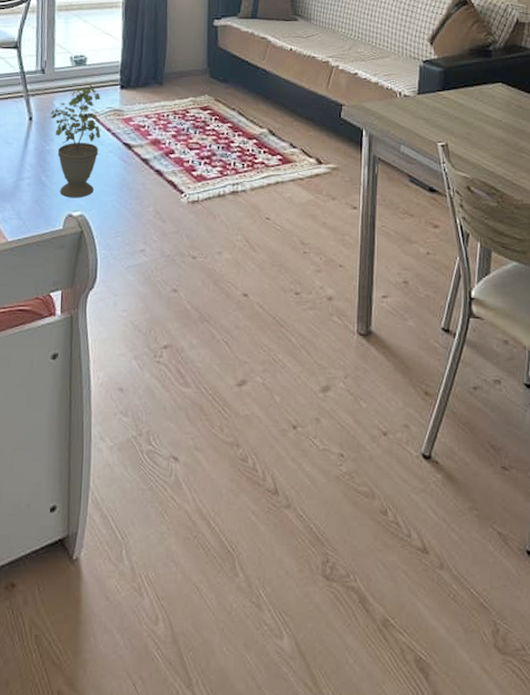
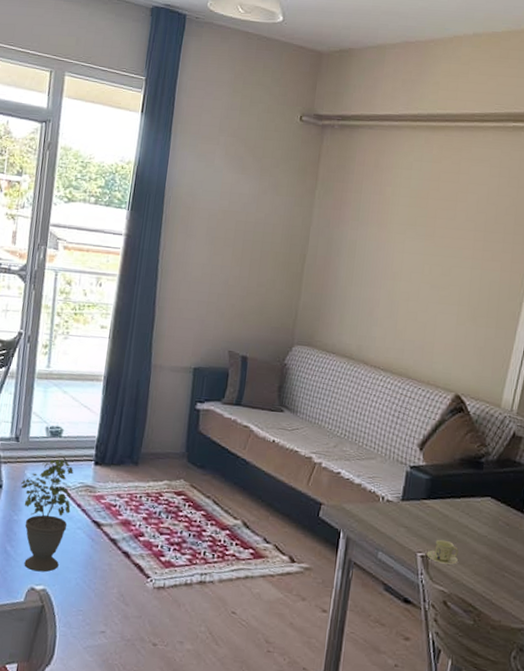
cup and saucer: none [446,128,478,151] -> present [426,539,459,565]

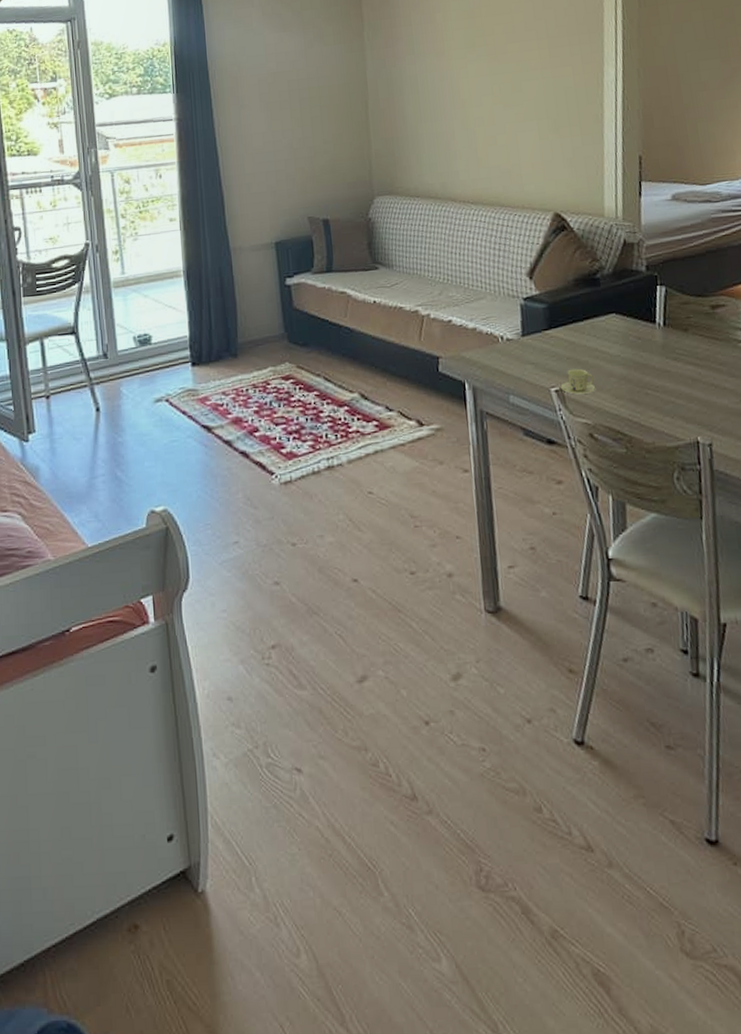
potted plant: present [20,453,74,572] -> none [118,361,176,493]

